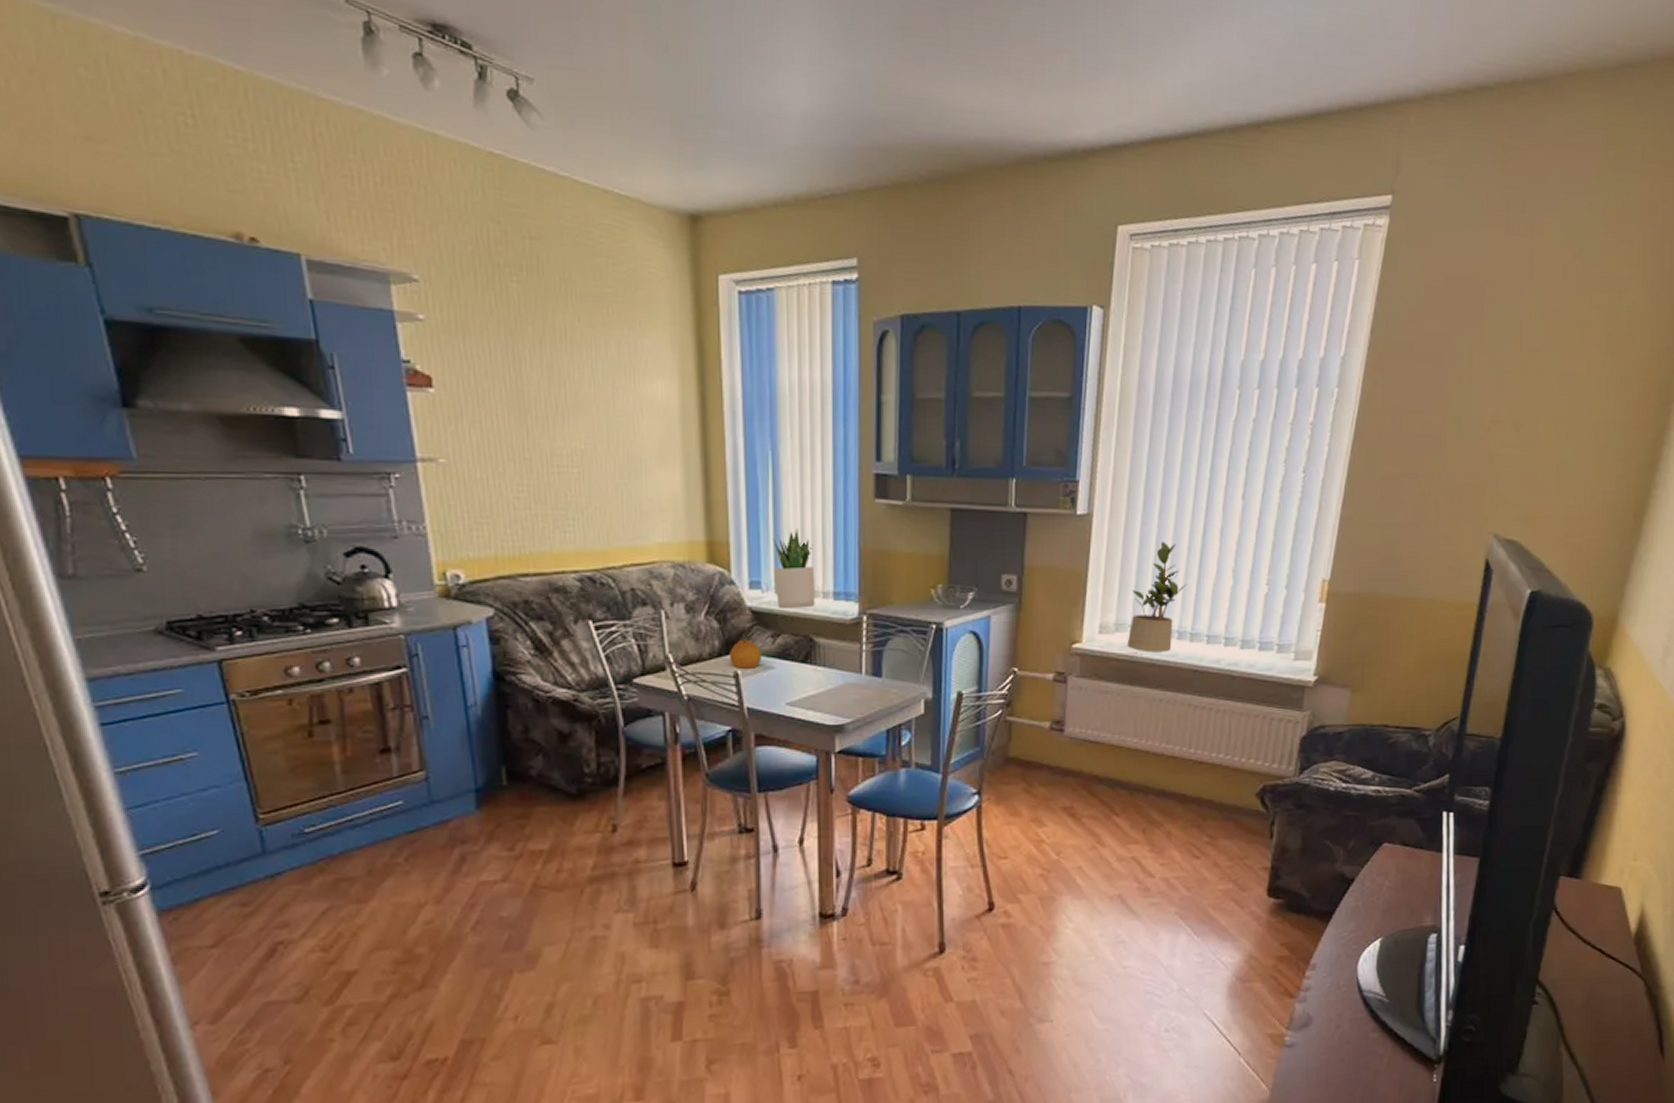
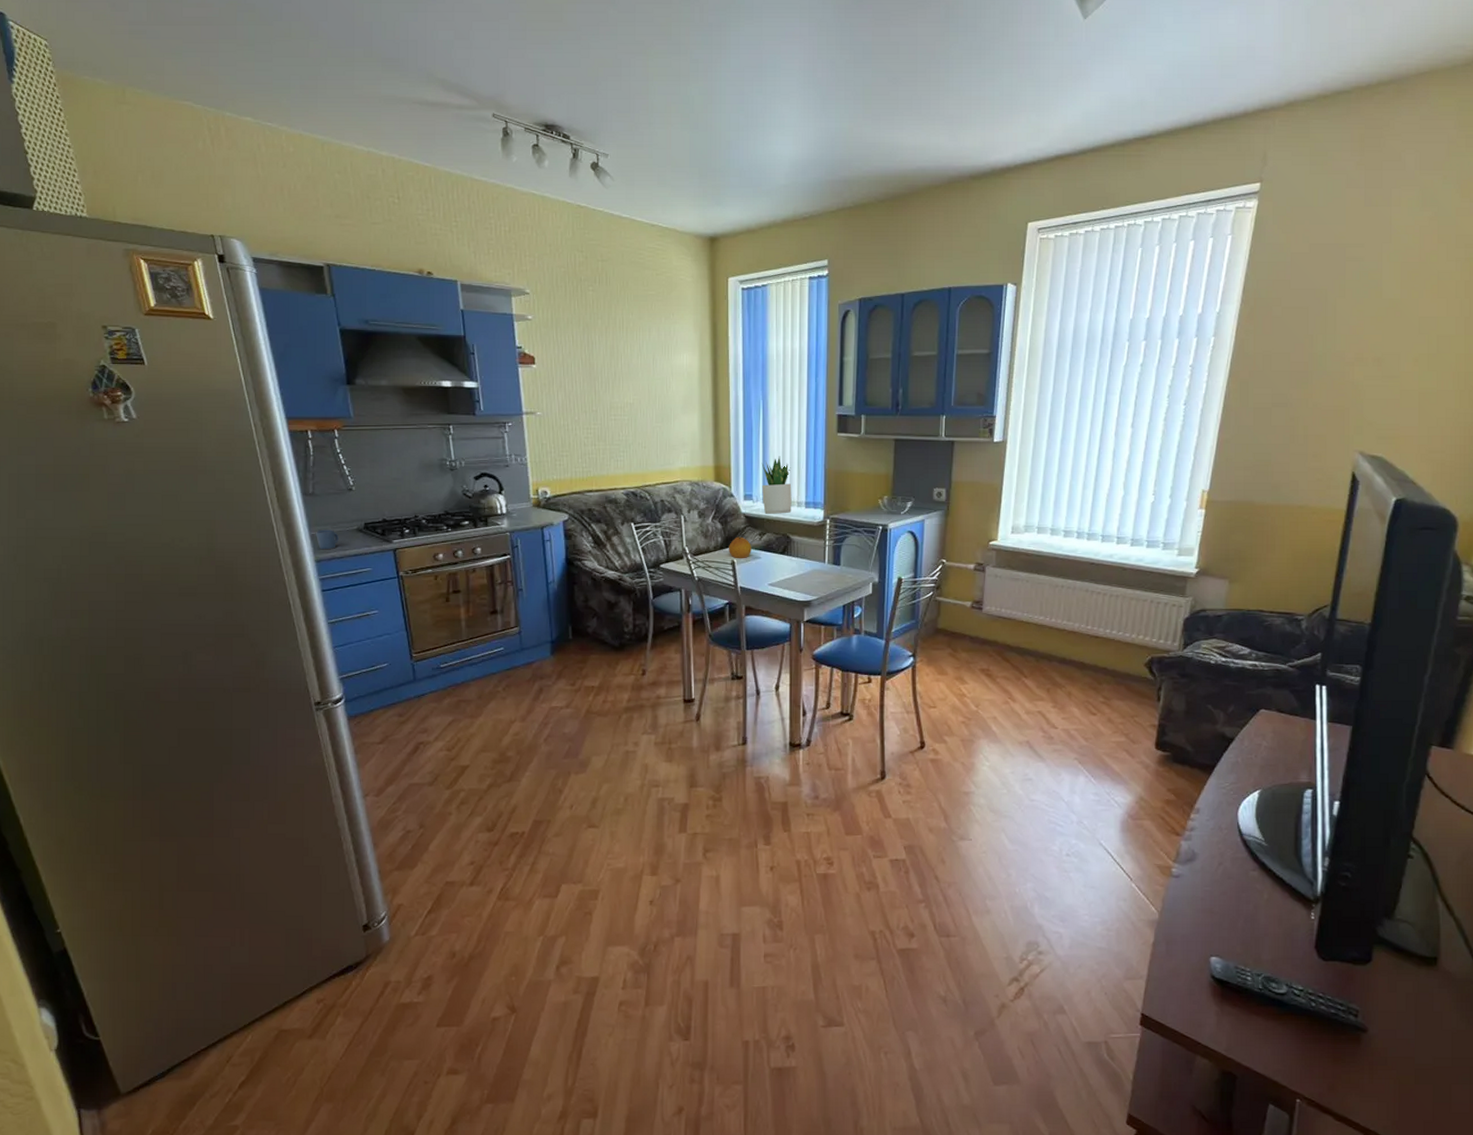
mug: none [82,631,124,664] -> present [315,529,339,551]
potted plant: present [1127,542,1187,653] -> none [1034,462,1085,549]

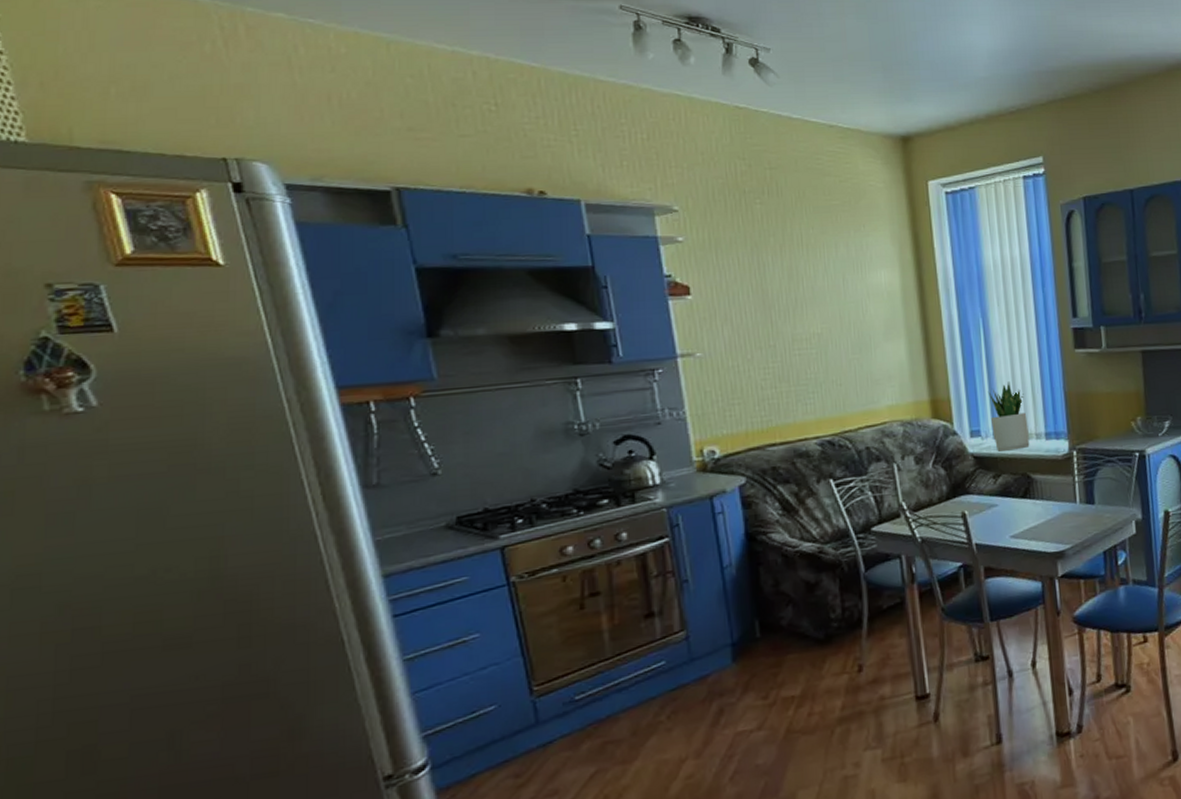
mug: present [315,529,339,551] -> none [382,530,418,561]
fruit: present [729,536,752,559] -> none [957,482,986,510]

